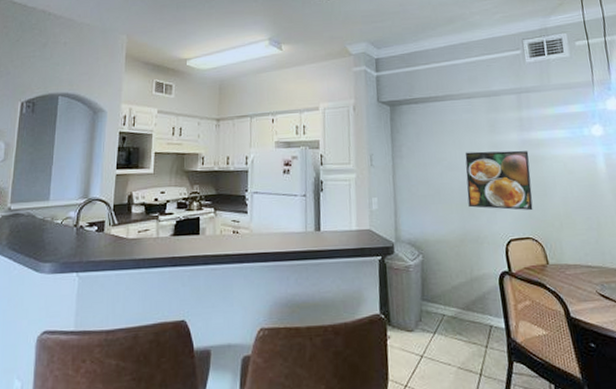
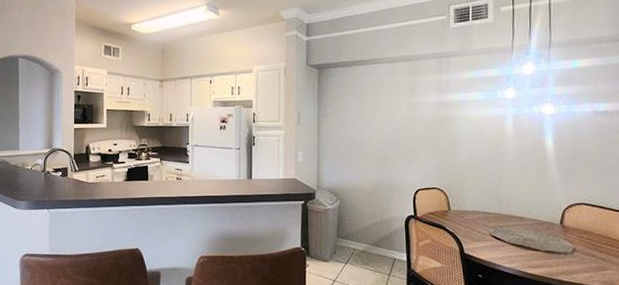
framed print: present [465,150,533,211] -> none [383,111,443,165]

